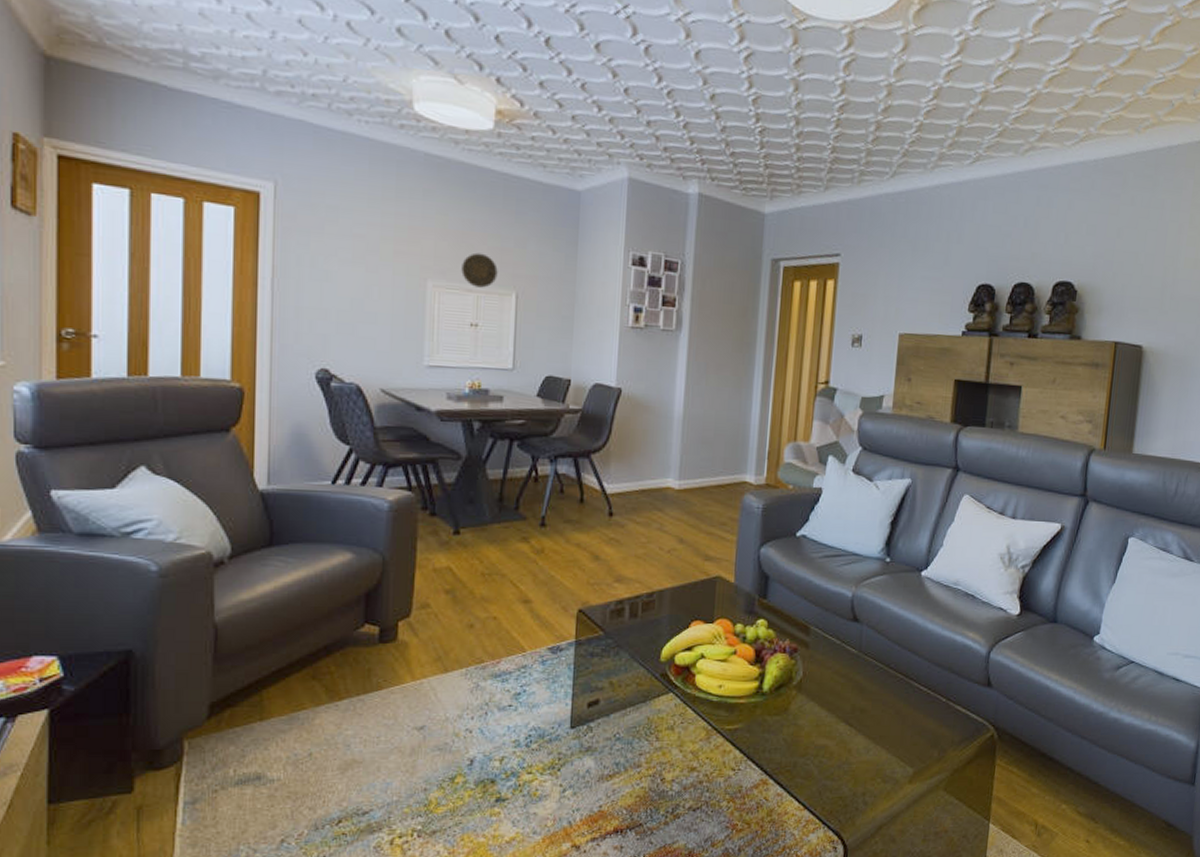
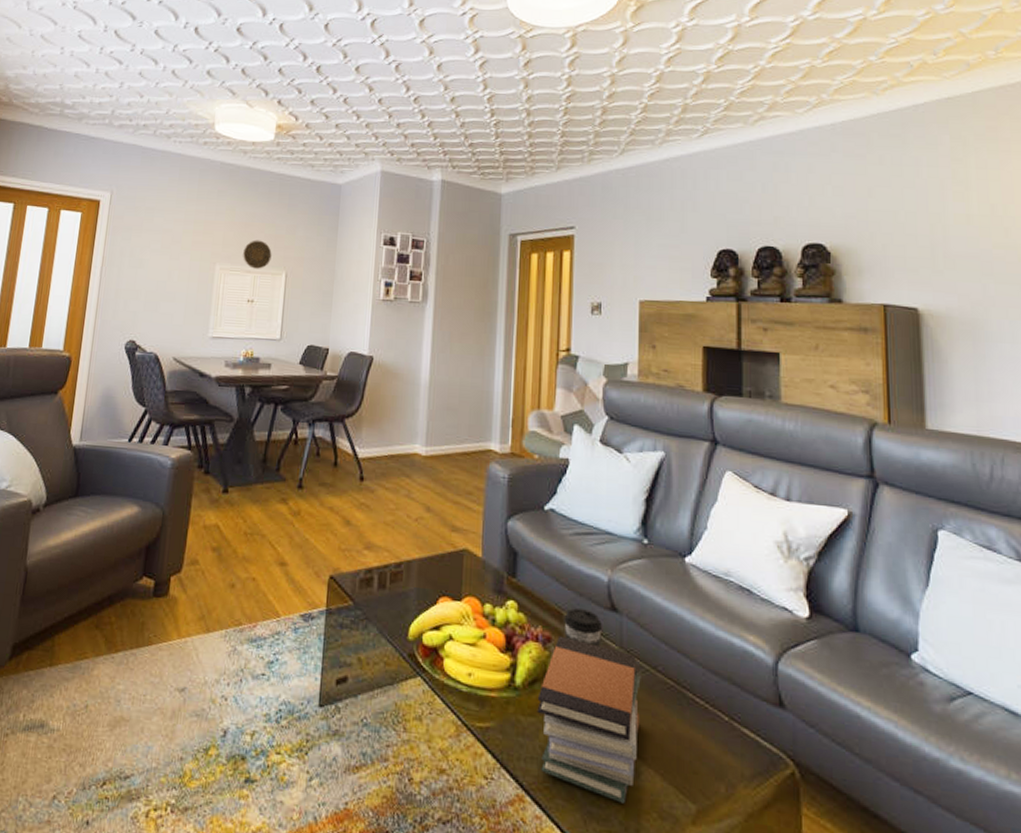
book stack: none [782,646,876,775] -> present [537,635,641,804]
coffee cup: none [810,622,845,653] -> present [564,608,603,648]

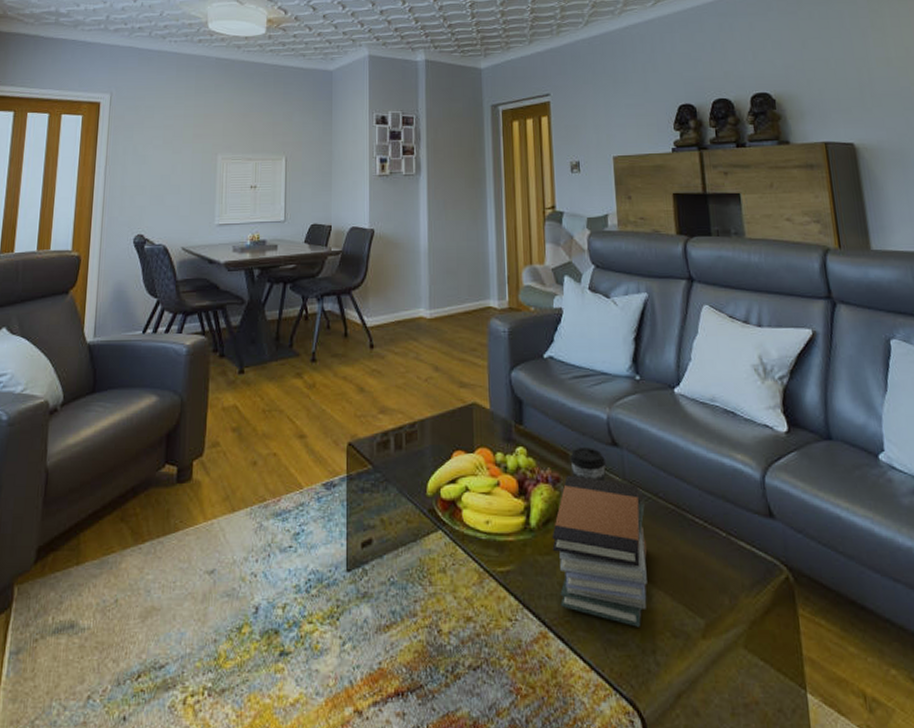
decorative plate: present [243,240,272,269] -> none [243,128,271,156]

